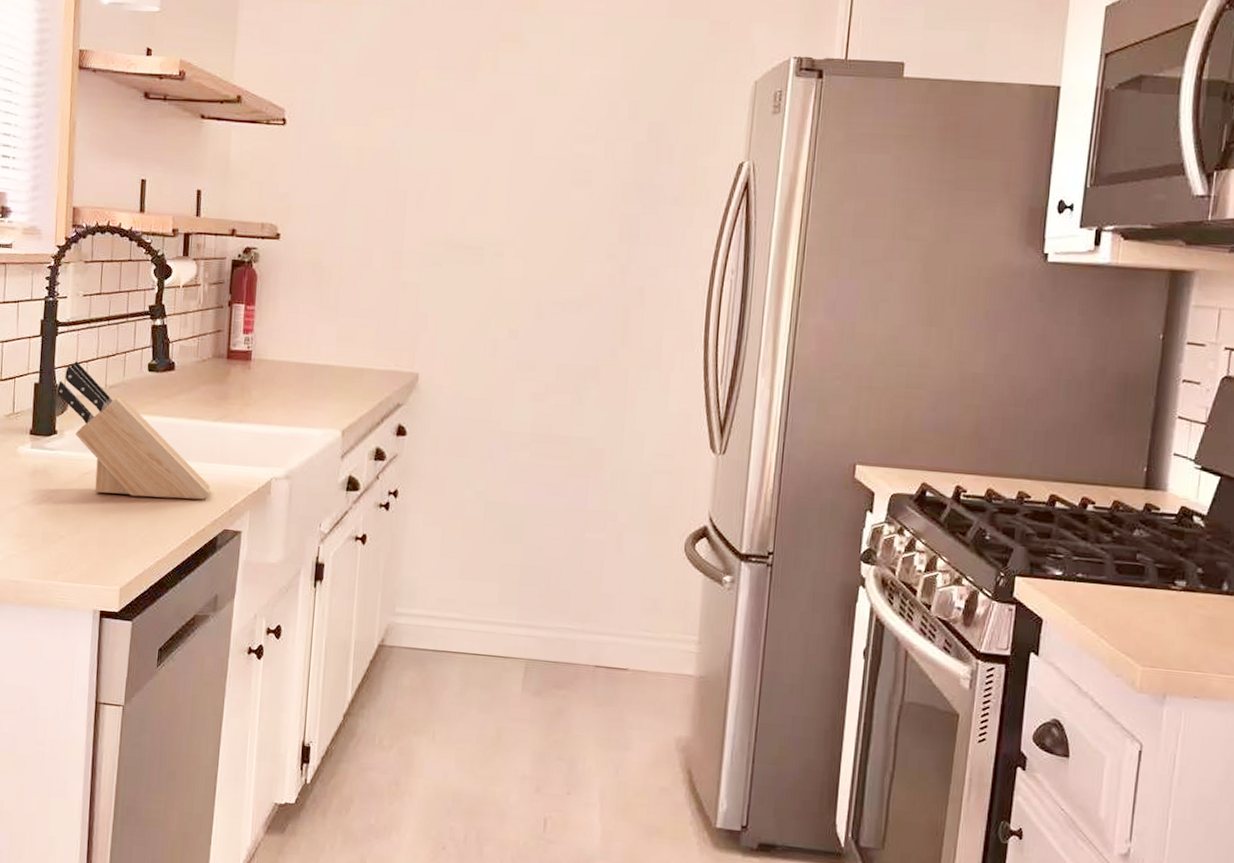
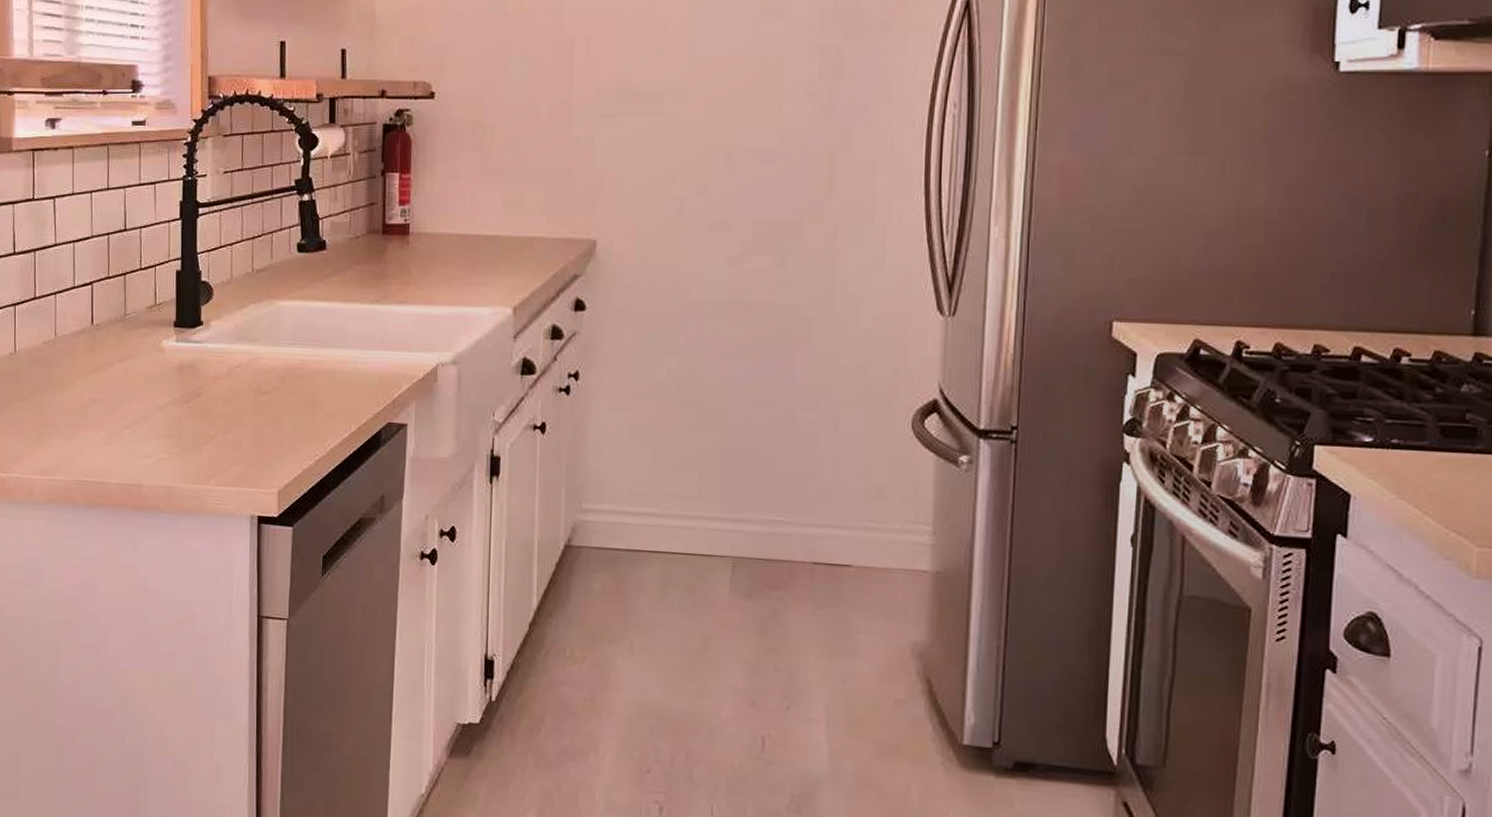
knife block: present [57,361,210,500] -> none [201,244,371,391]

